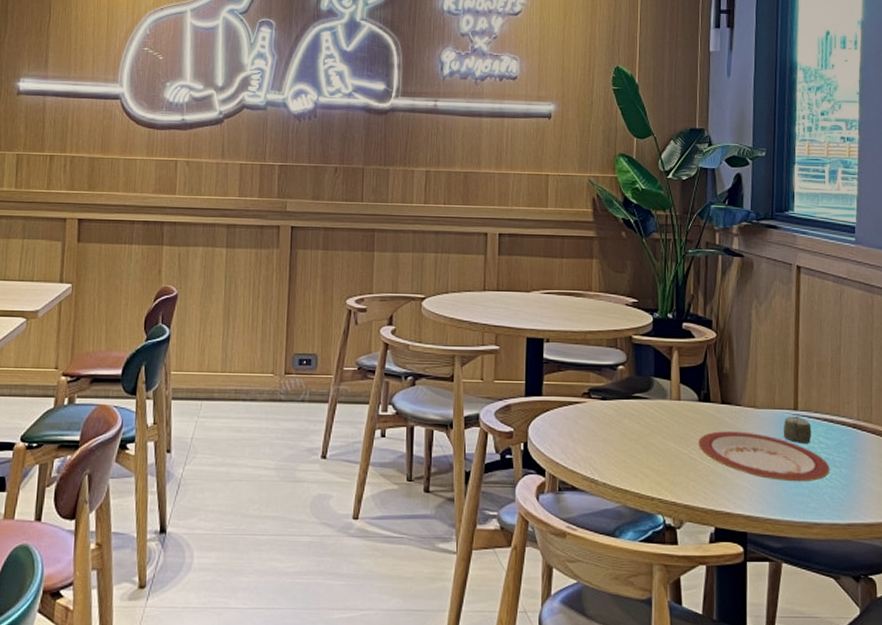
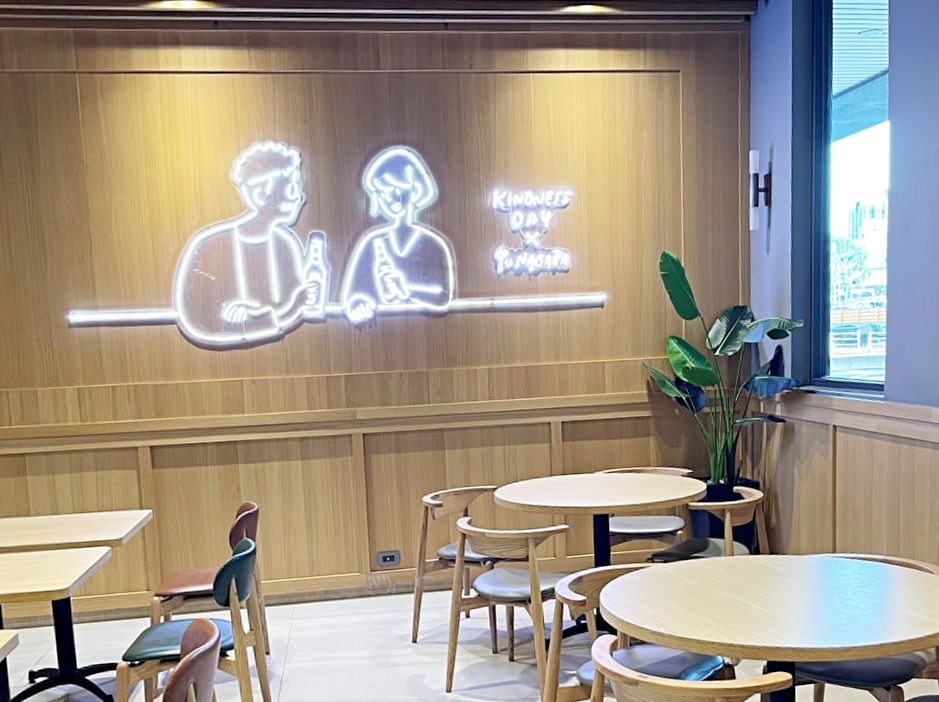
plate: present [697,431,831,482] -> none [750,576,865,615]
cup: present [783,415,812,444] -> none [823,557,848,581]

